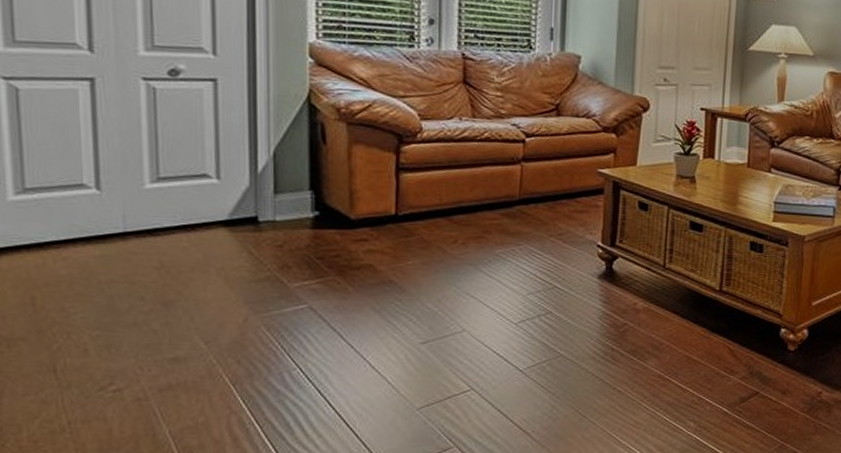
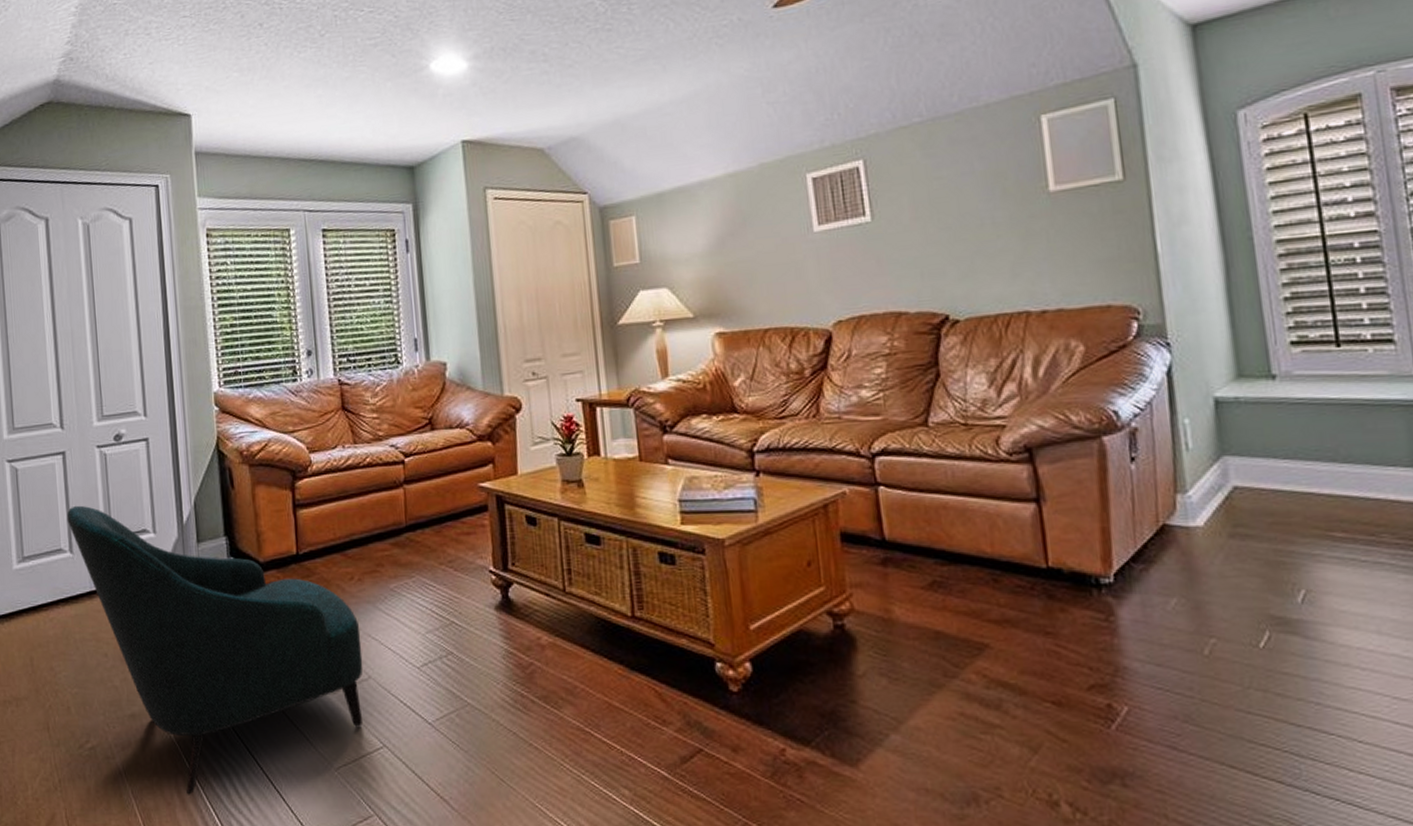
armchair: none [93,139,459,434] -> present [67,505,363,795]

